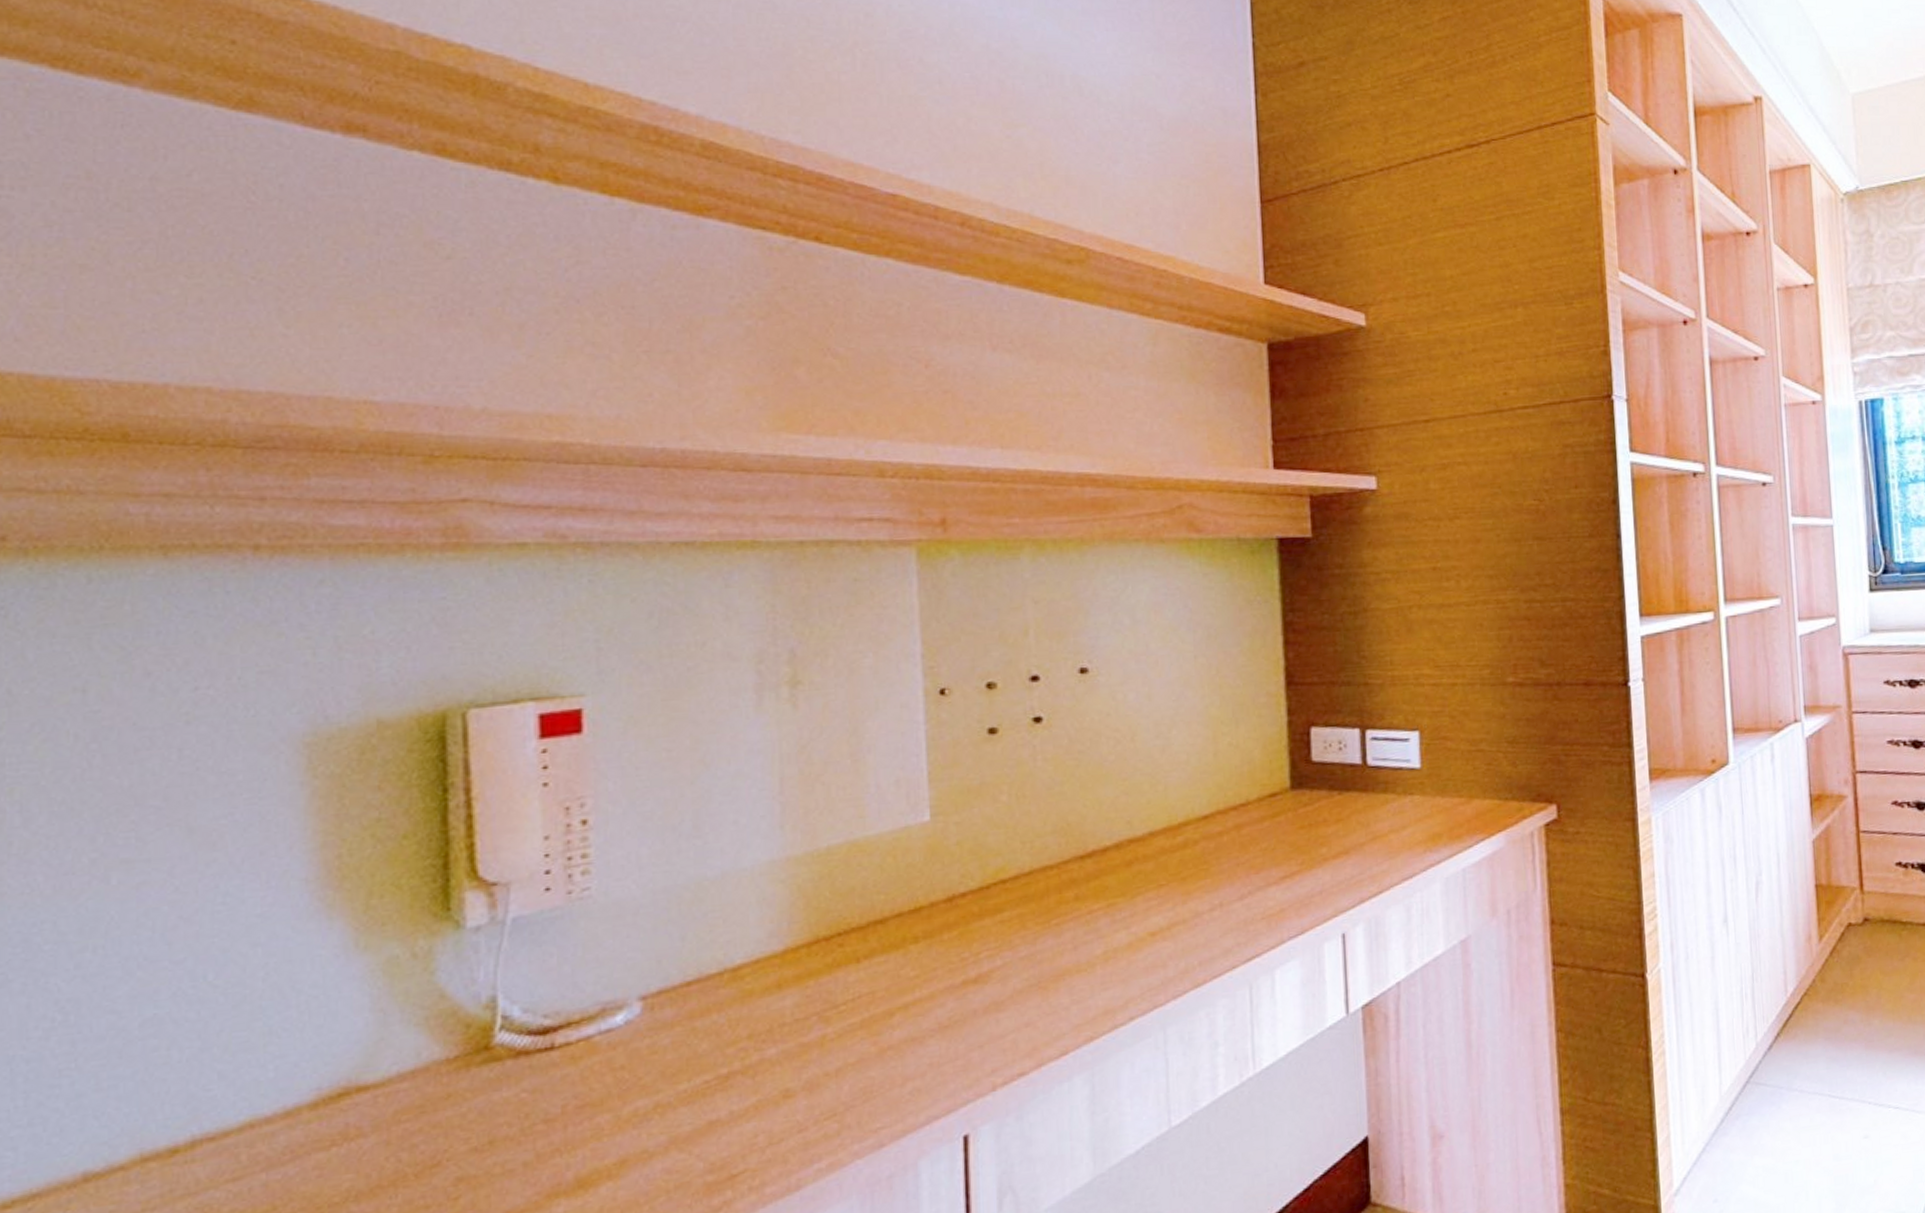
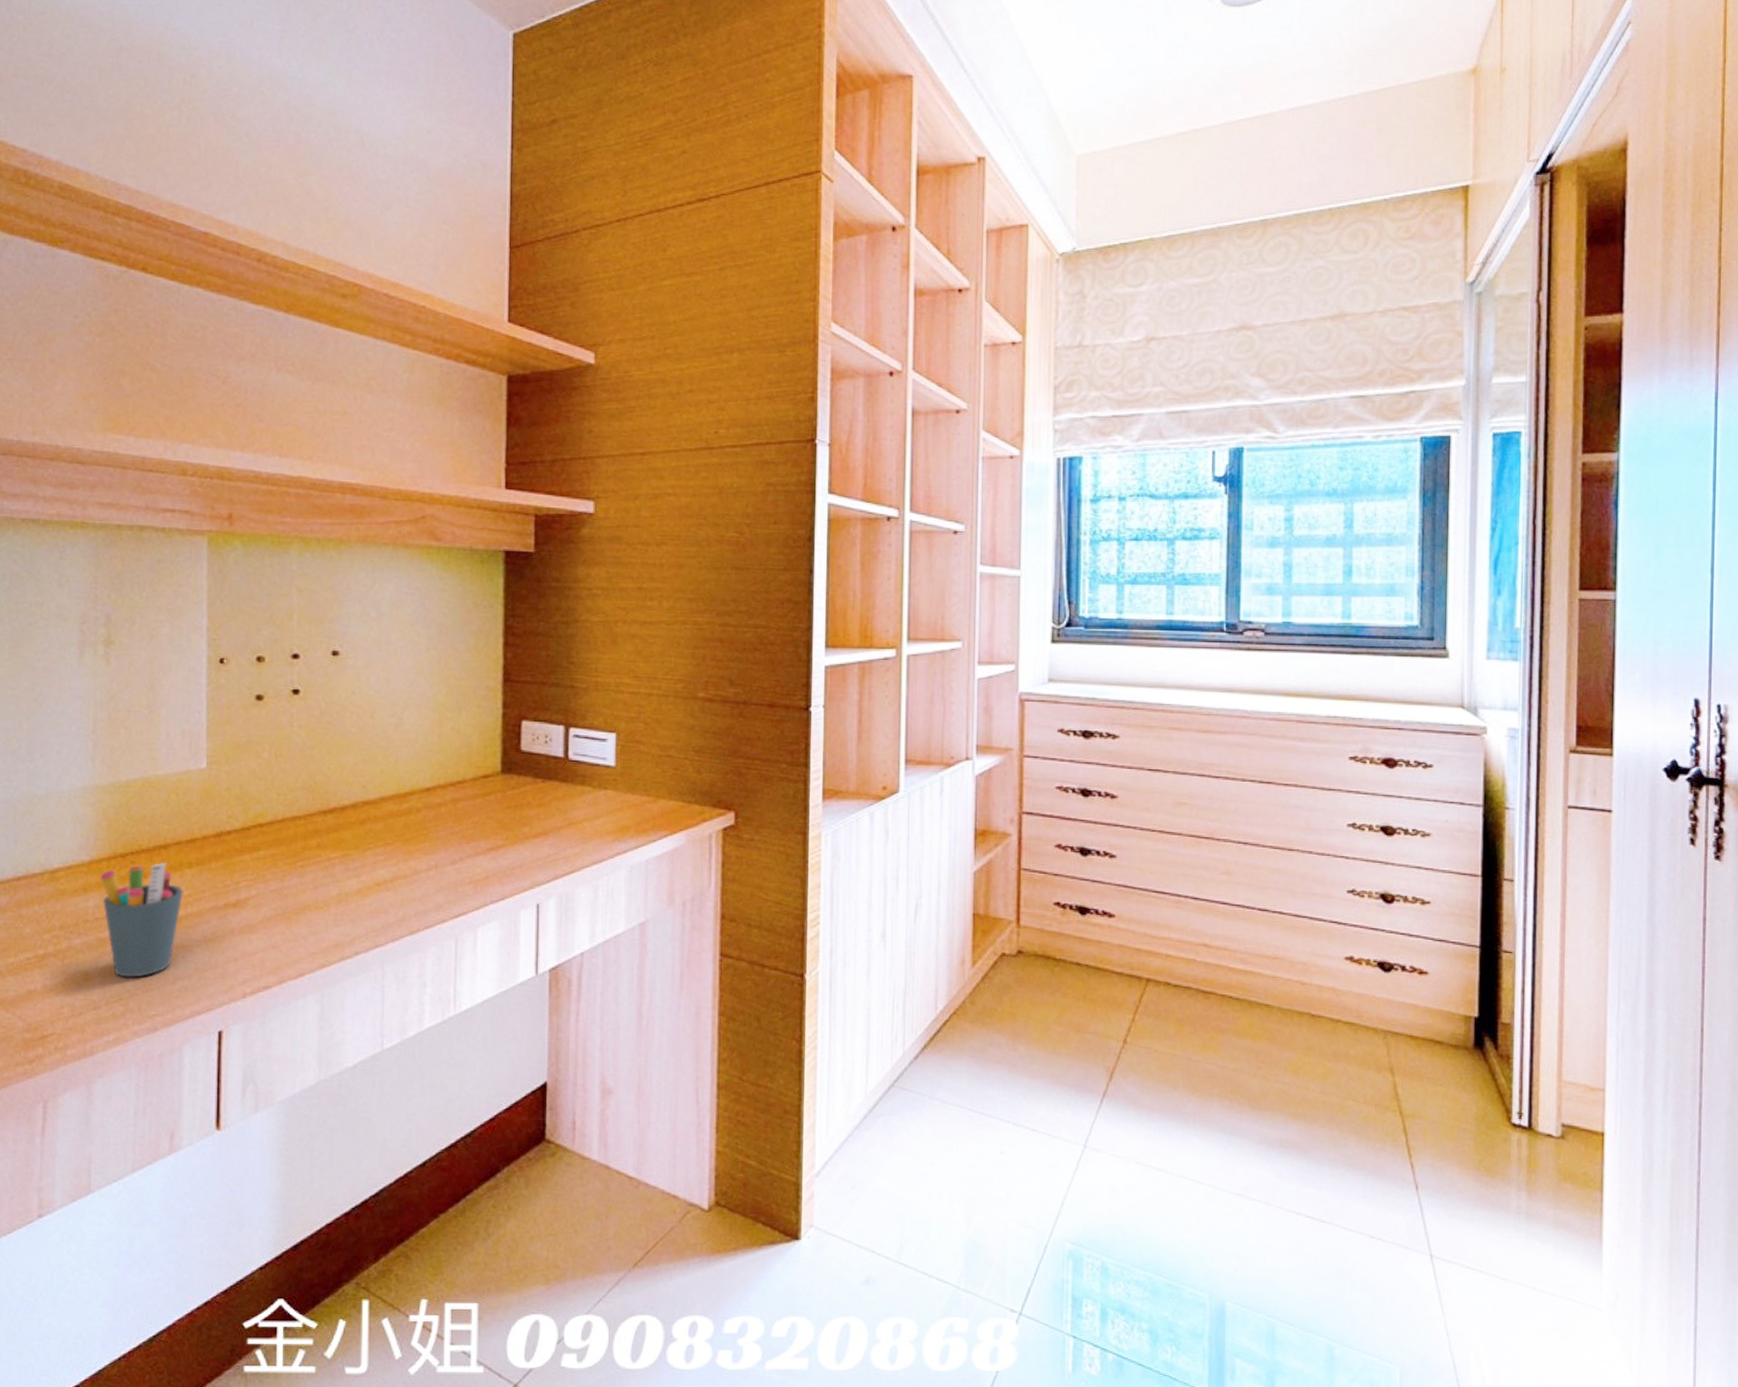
pen holder: none [798,941,909,1088] -> present [100,863,183,978]

